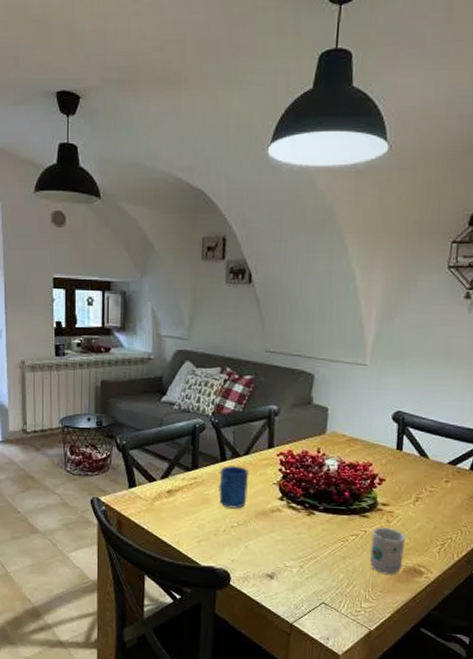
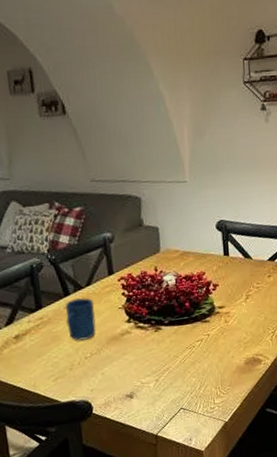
mug: present [370,527,405,575] -> none [214,327,244,370]

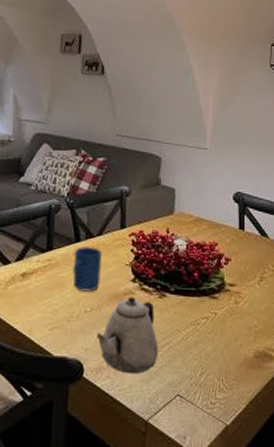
teapot: none [100,336,160,402] -> present [97,297,158,374]

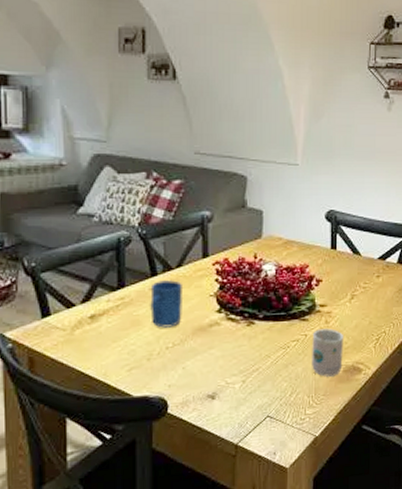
teapot: present [97,297,158,374] -> none [181,328,247,404]
mug: none [222,309,253,361] -> present [312,328,343,377]

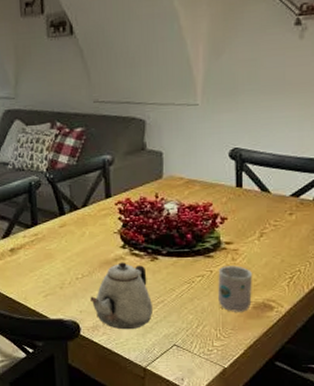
mug: present [149,280,184,328] -> none [59,219,90,261]
teapot: none [181,328,247,404] -> present [90,262,152,330]

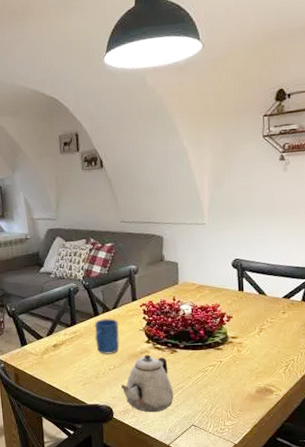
mug: none [59,219,90,261] -> present [94,319,120,354]
mug: present [218,266,252,312] -> none [226,356,256,396]

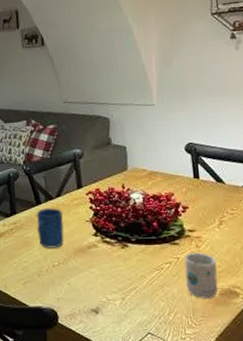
teapot: present [121,355,173,413] -> none [66,249,126,318]
mug: none [226,356,256,396] -> present [184,252,218,299]

